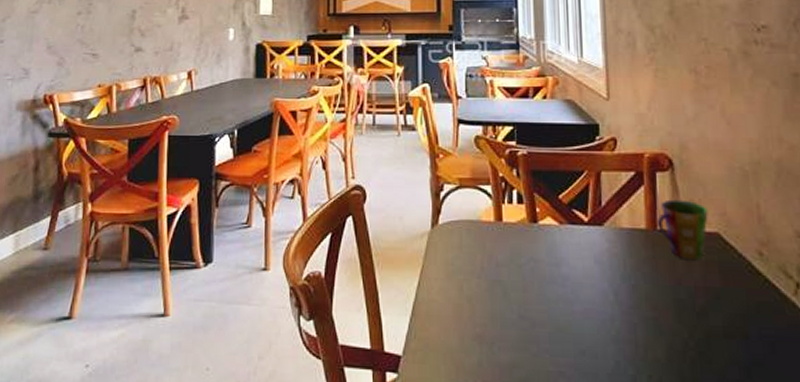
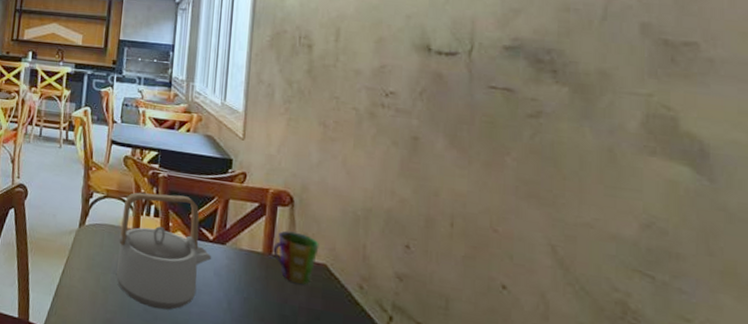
teapot: none [480,174,590,314] -> present [115,192,212,310]

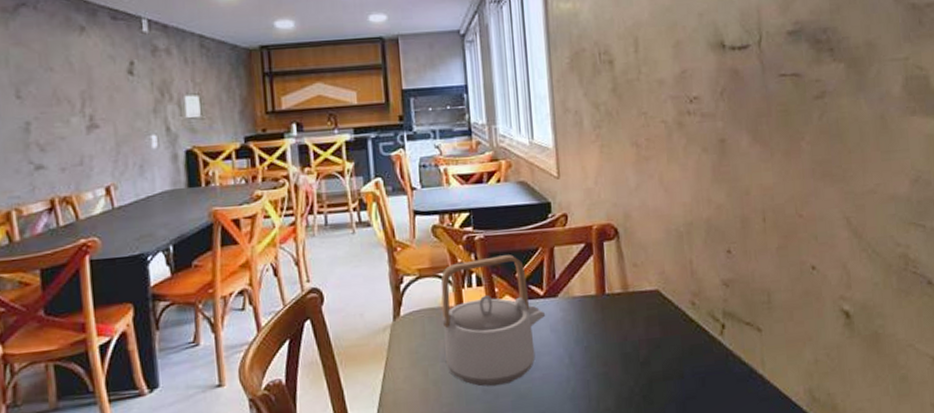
cup: present [273,230,319,284] -> none [605,264,650,317]

